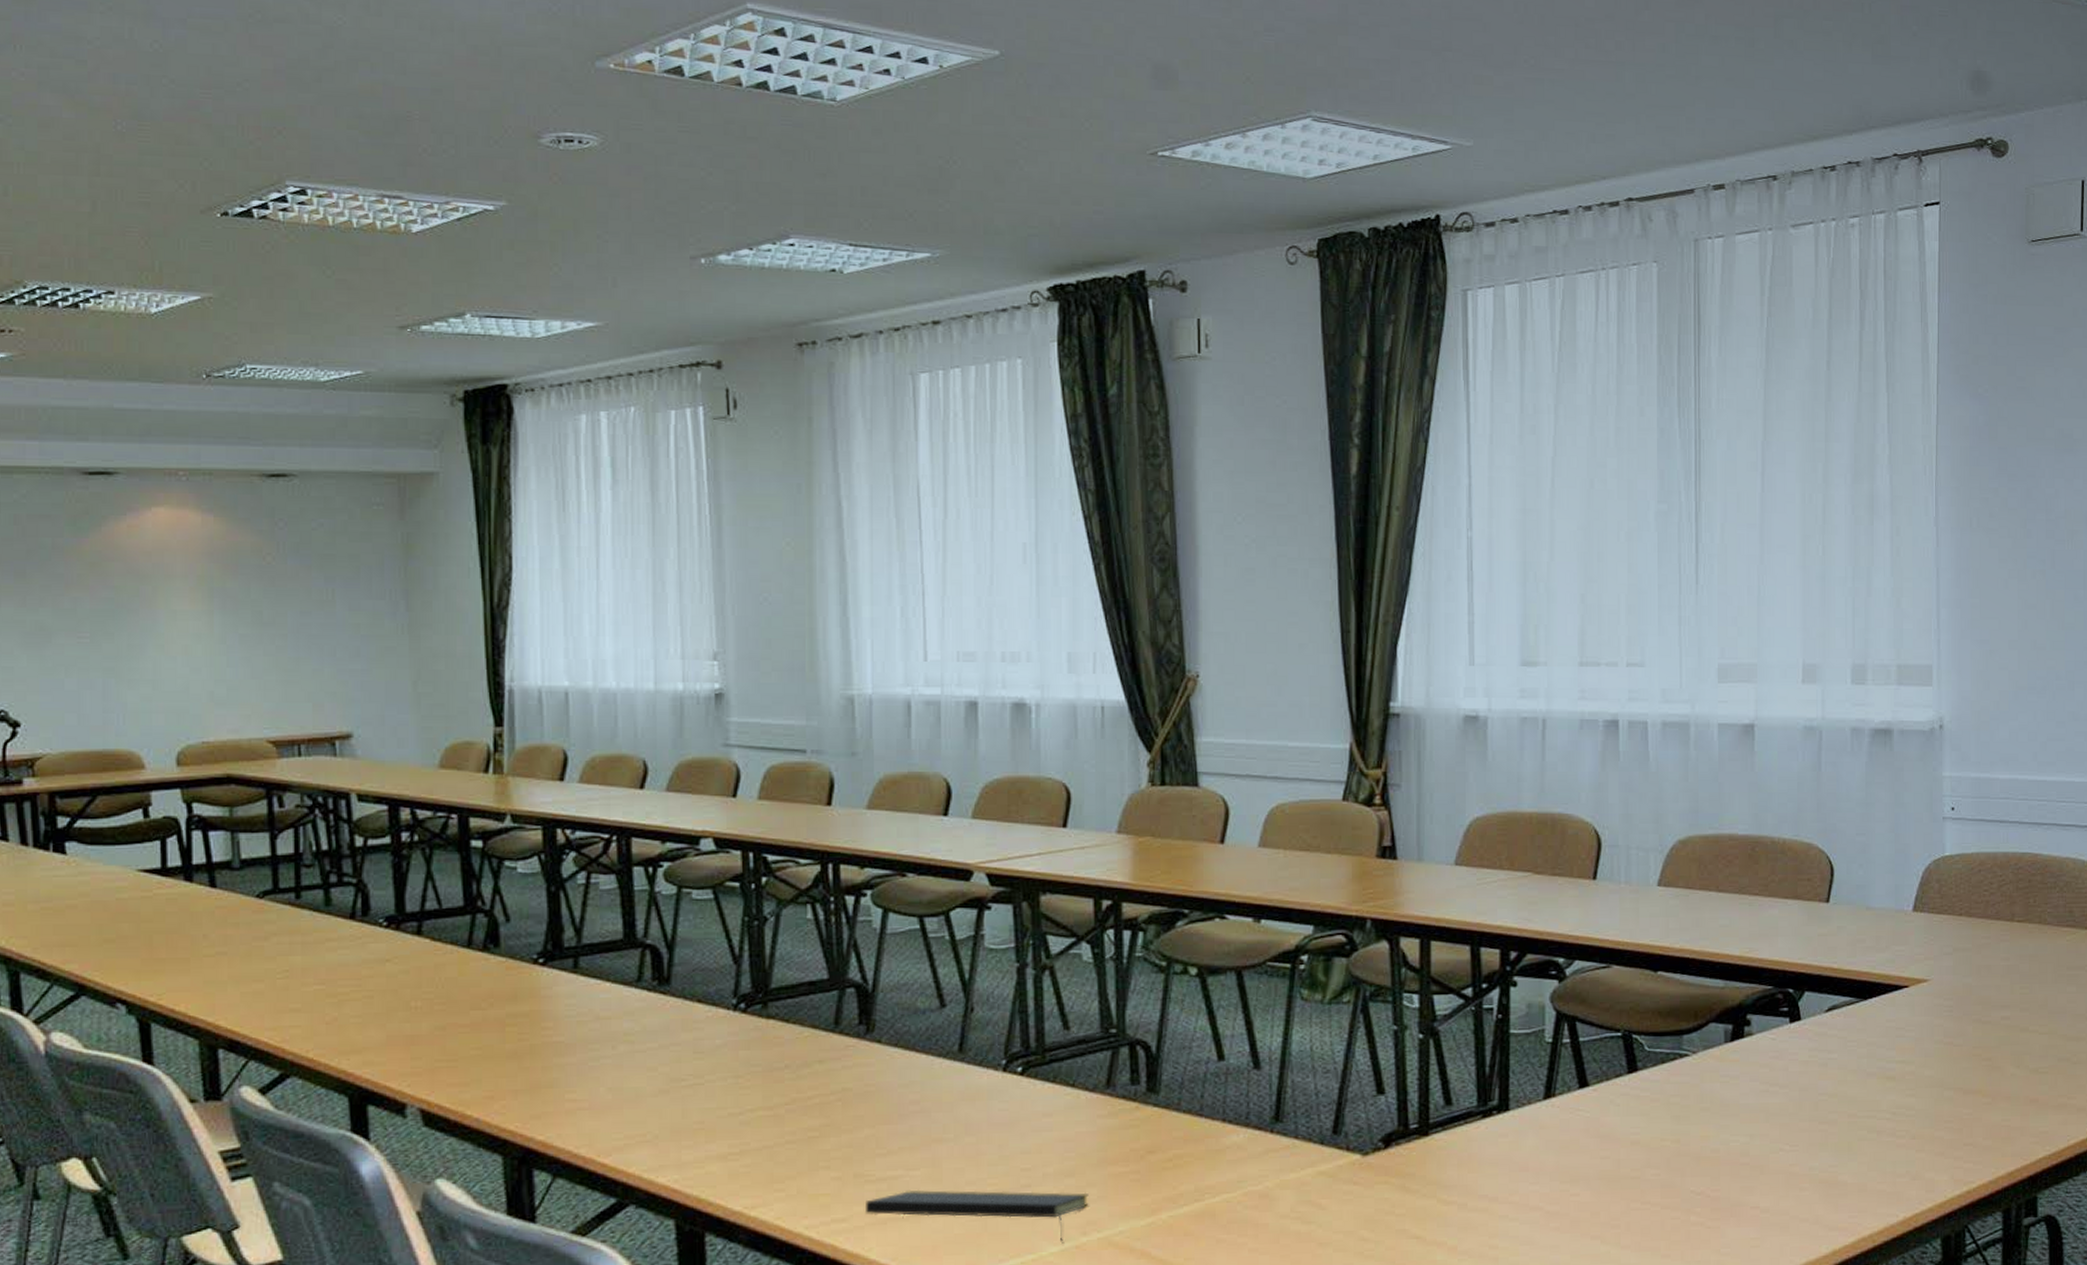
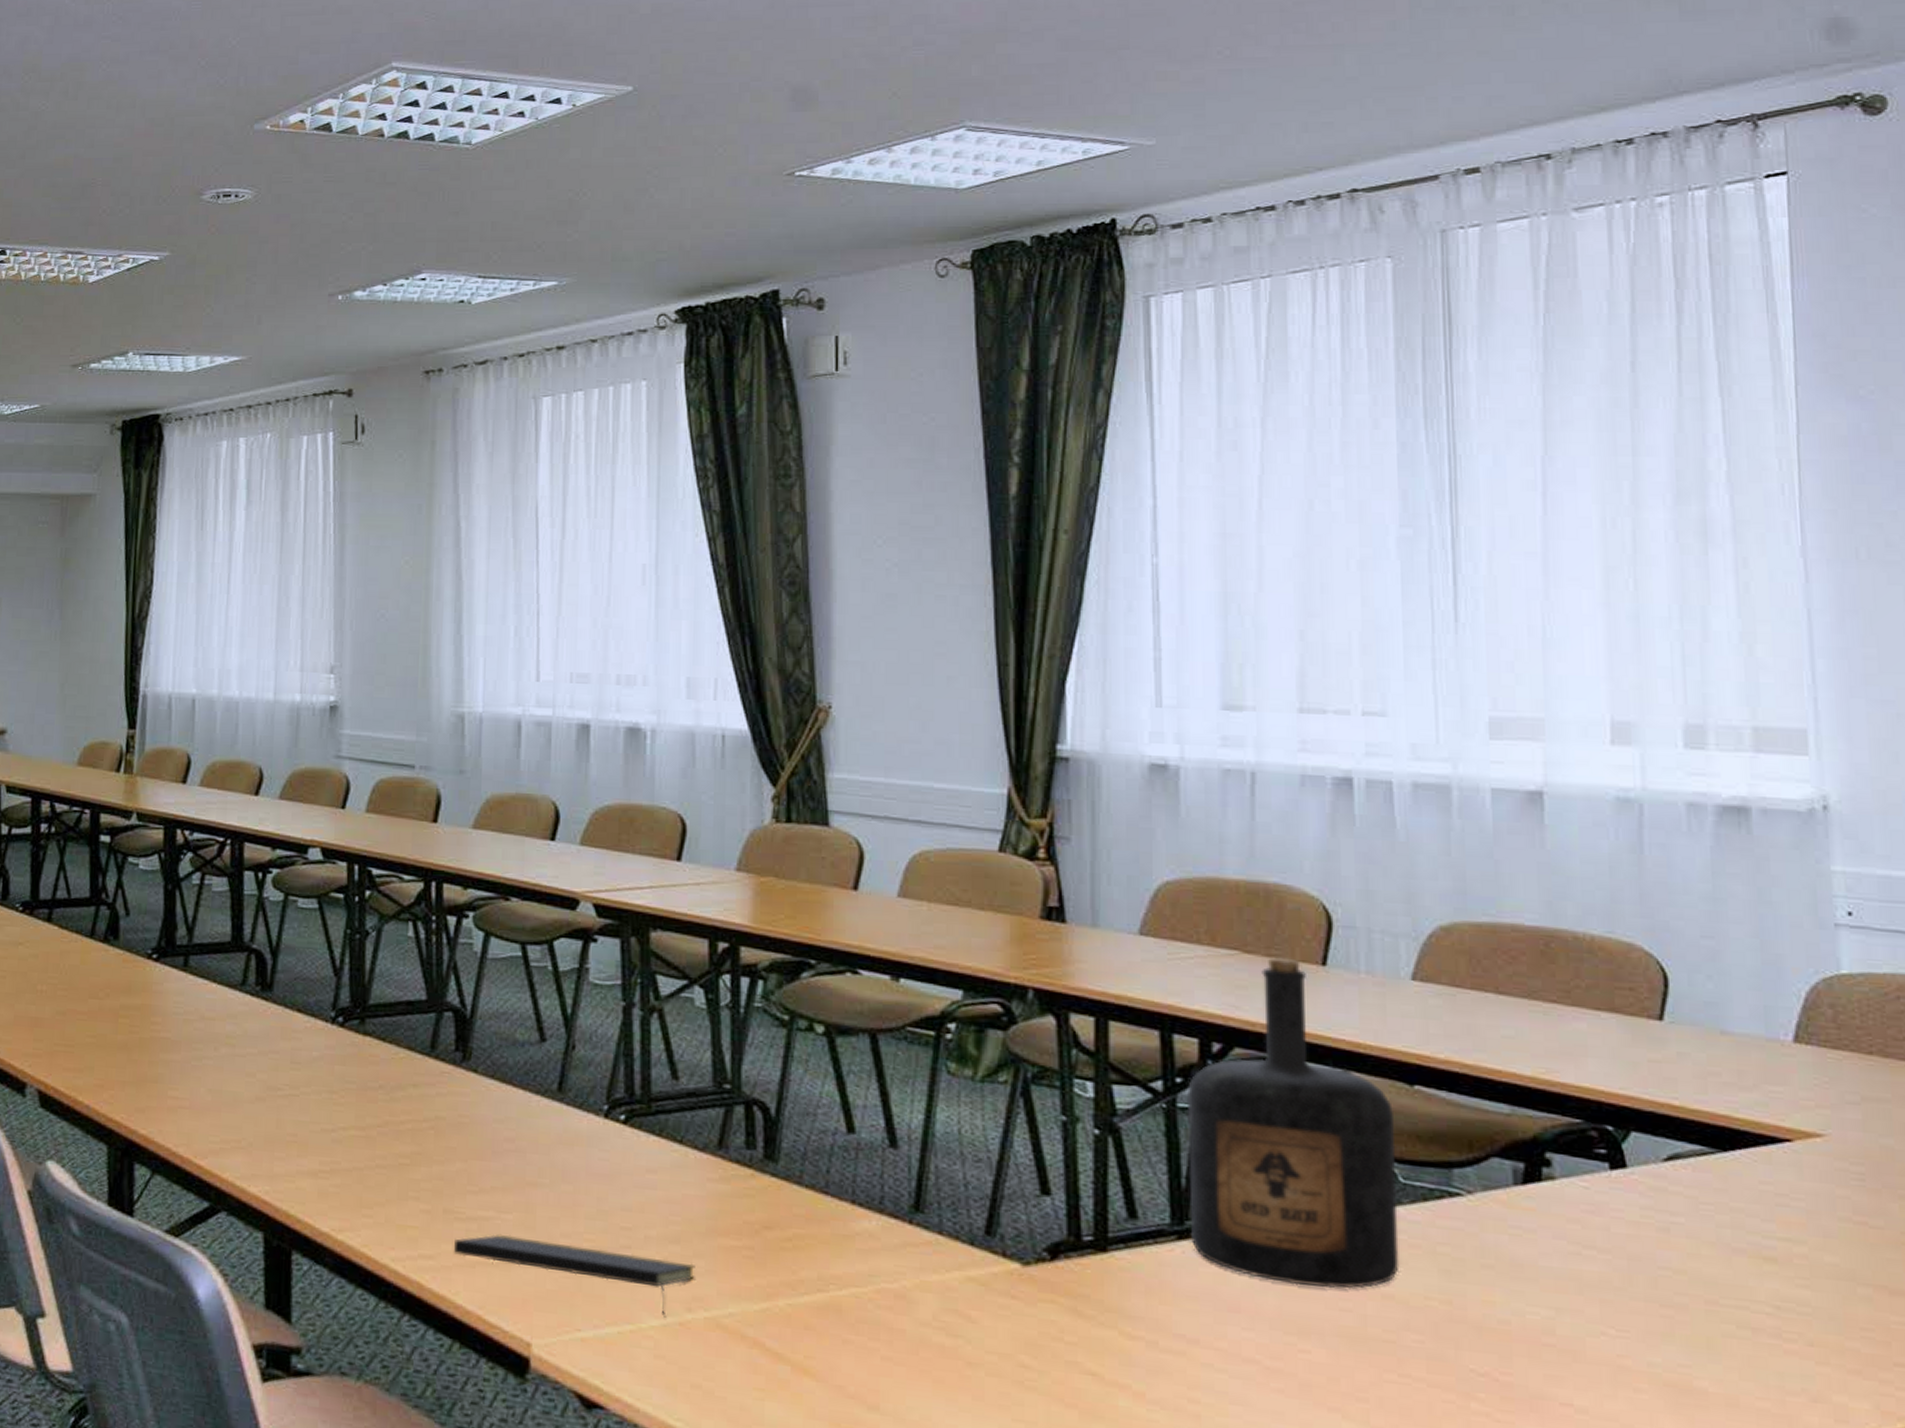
bottle: none [1490,875,1644,1143] -> present [1186,957,1400,1289]

